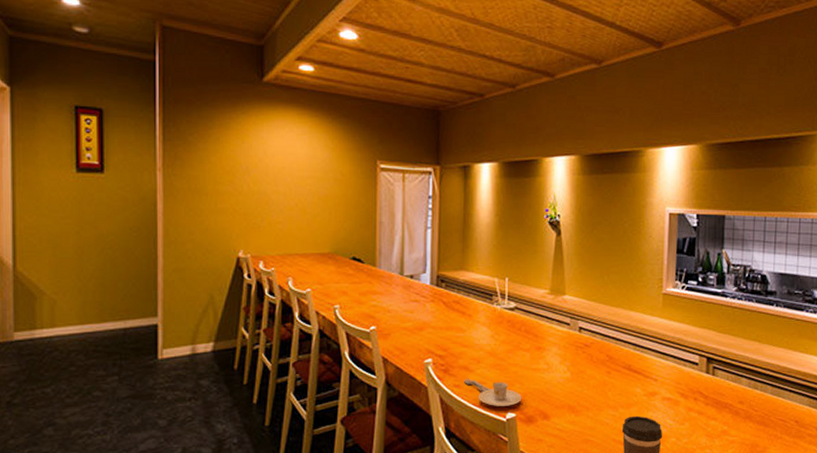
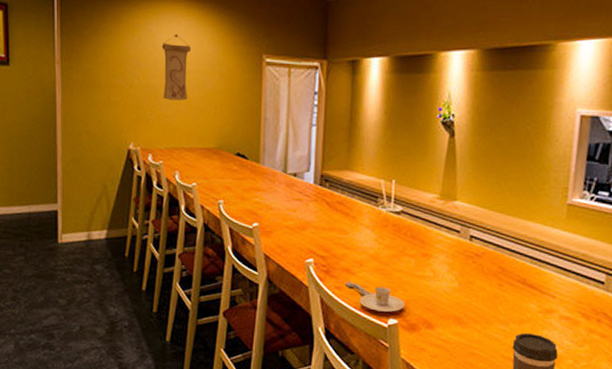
wall scroll: none [273,140,304,206] -> present [162,34,192,101]

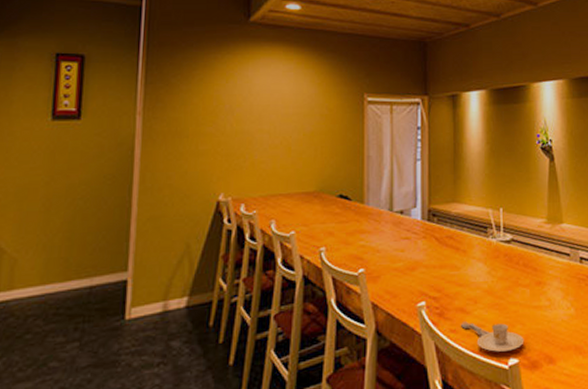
wall scroll: present [162,34,192,101] -> none [258,78,290,145]

